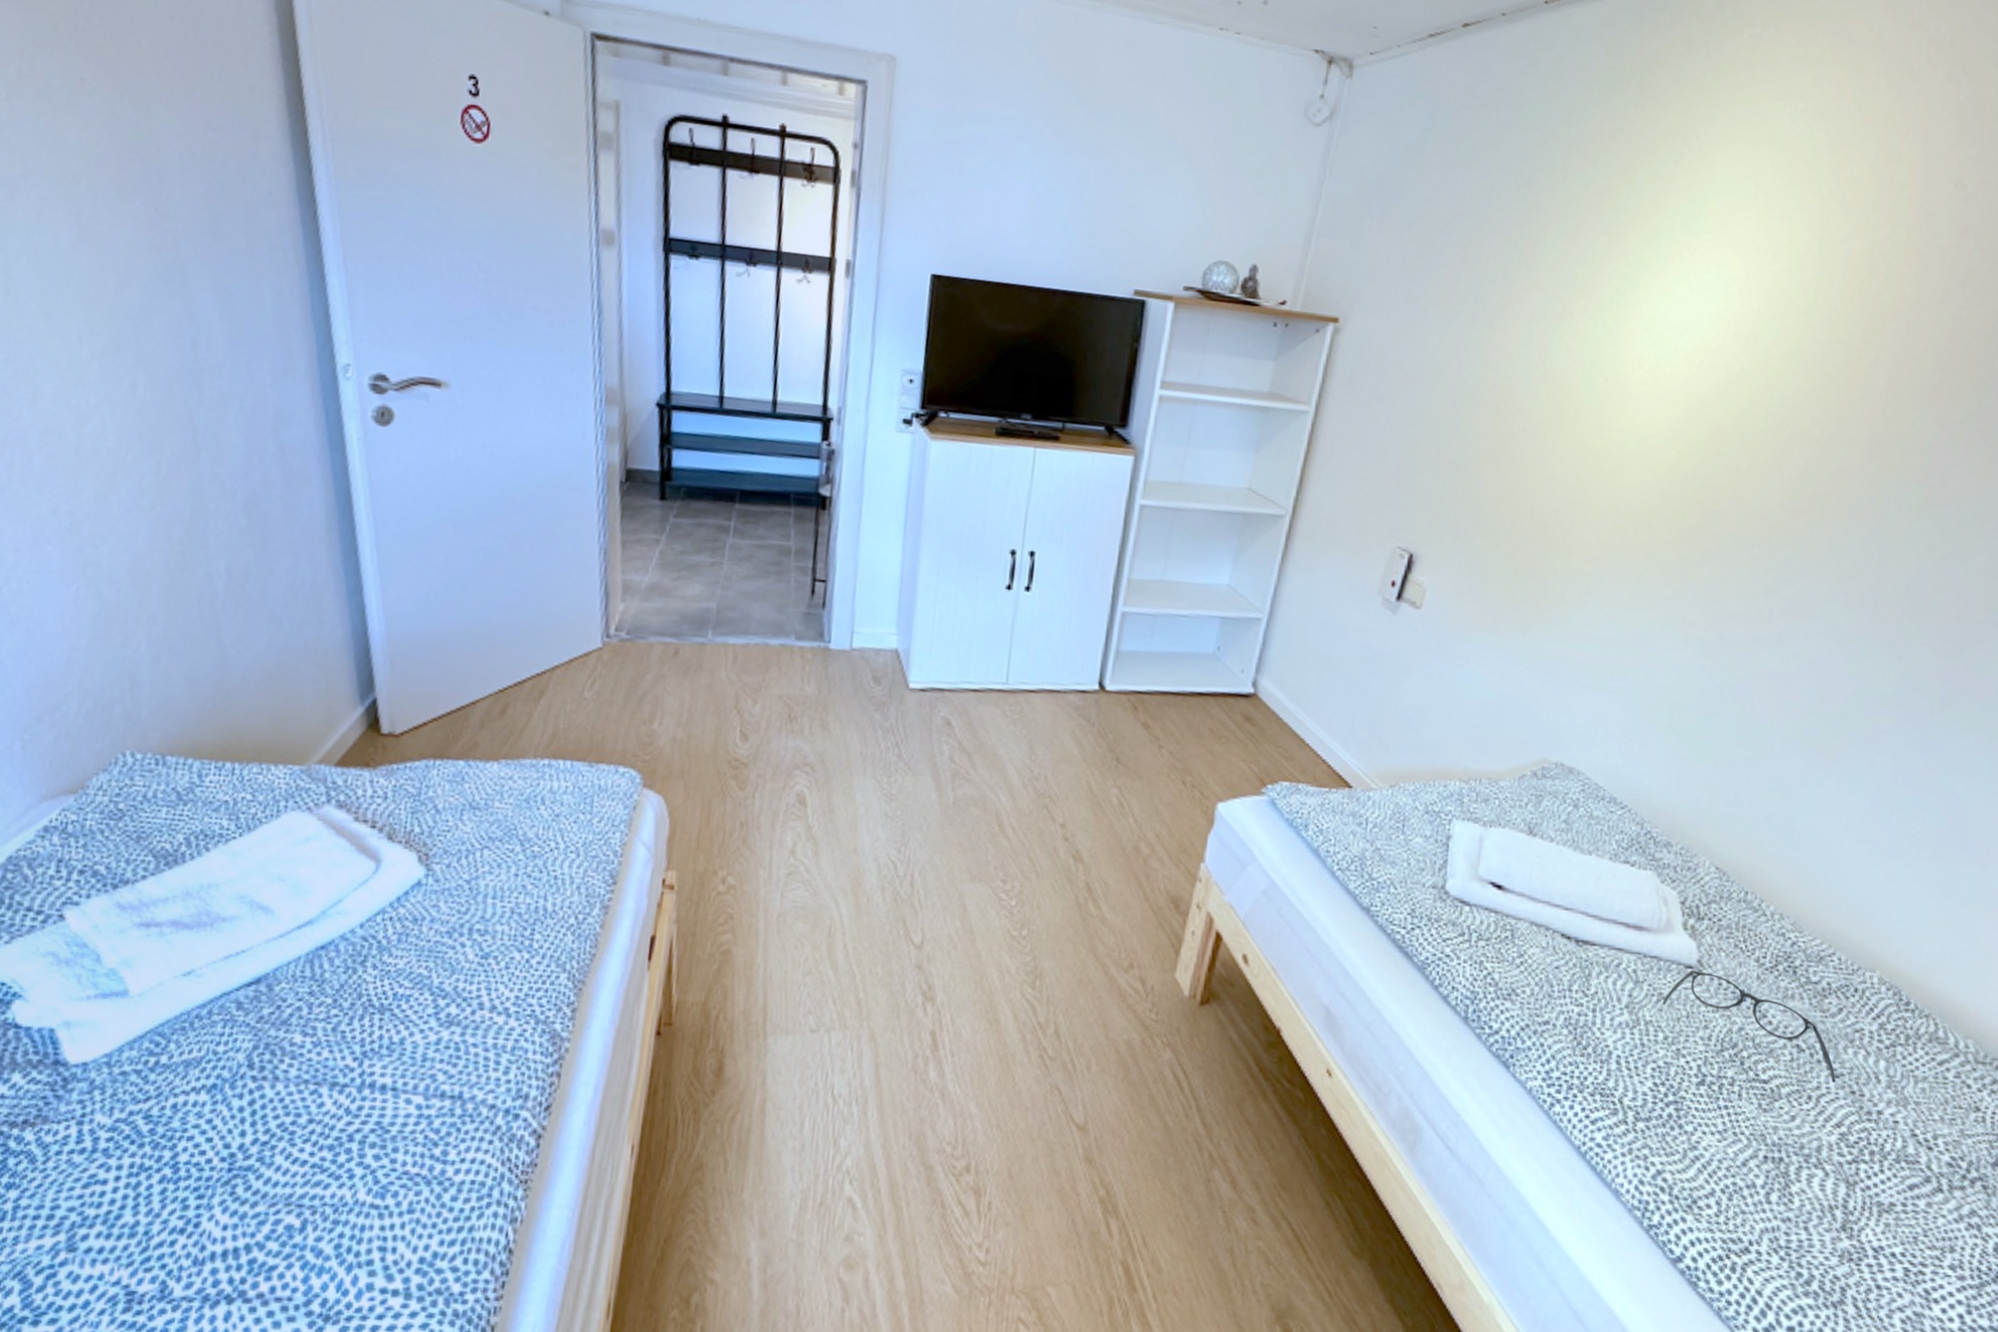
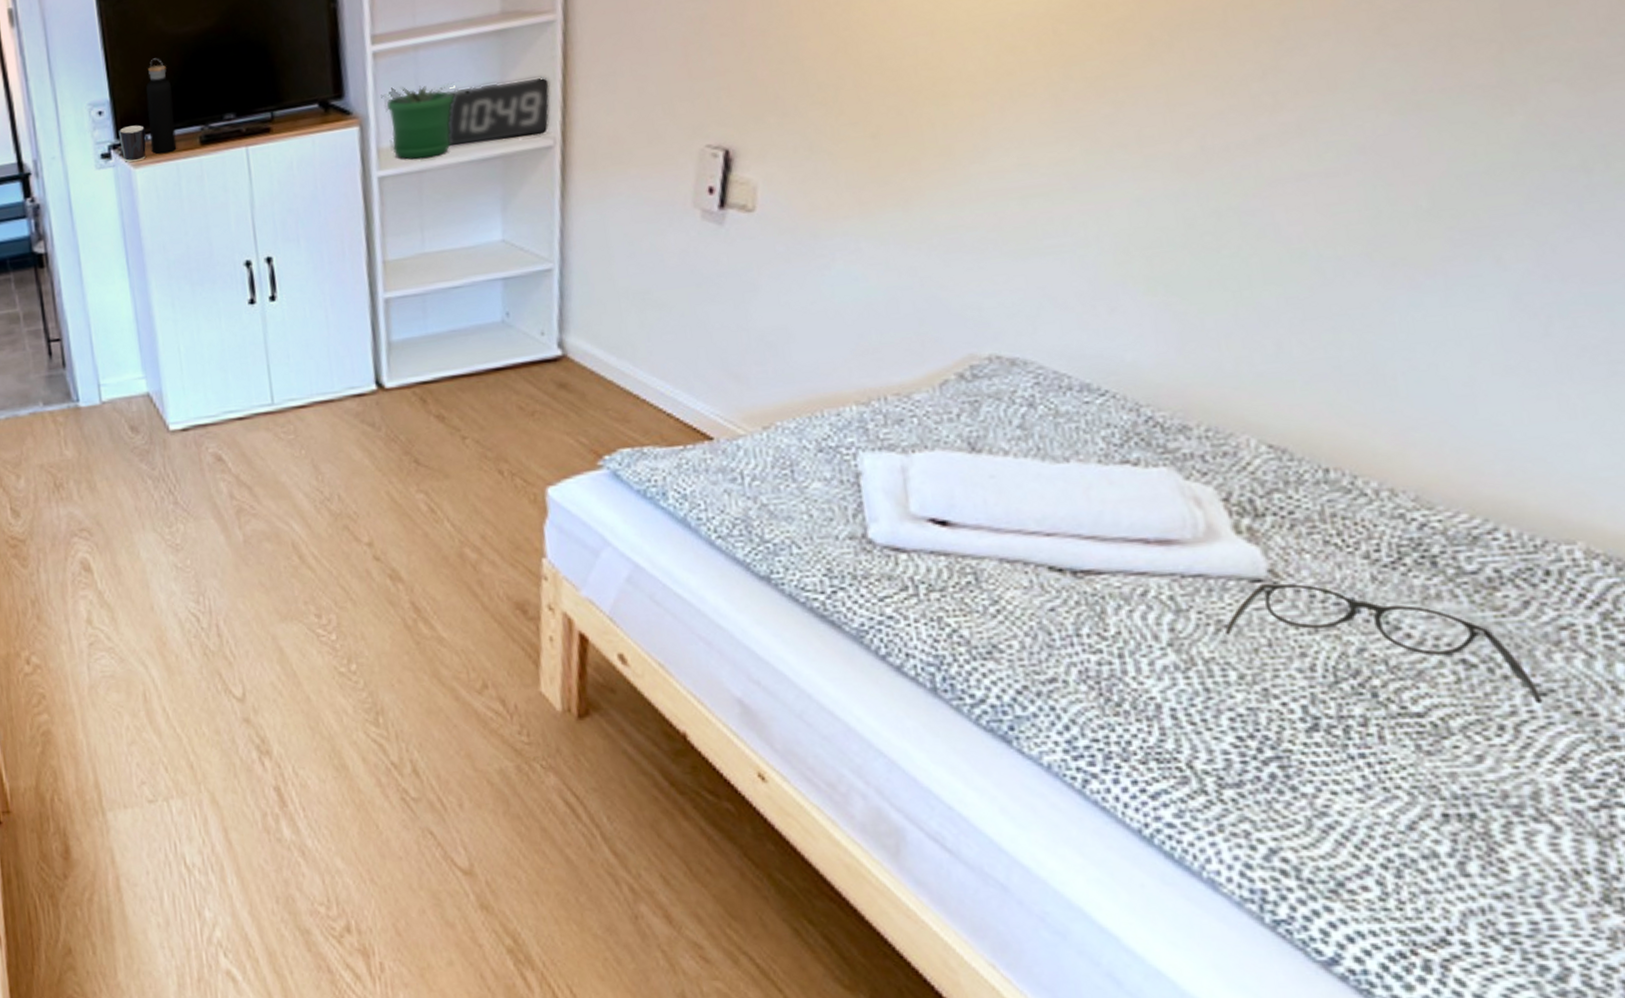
mug: none [923,400,949,435] -> present [118,124,146,163]
water bottle: none [950,345,981,435] -> present [145,58,177,154]
planter: none [1158,431,1233,500] -> present [385,83,473,160]
alarm clock: none [1203,446,1292,504] -> present [448,76,550,148]

